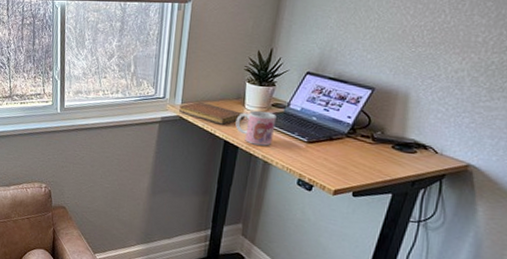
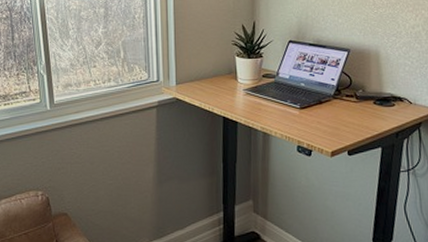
notebook: present [179,102,245,125] -> none [175,81,239,101]
mug: present [235,110,277,146] -> none [231,83,269,117]

